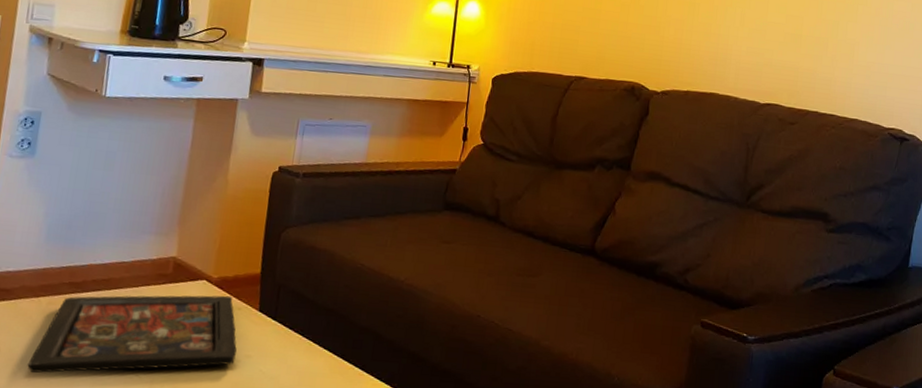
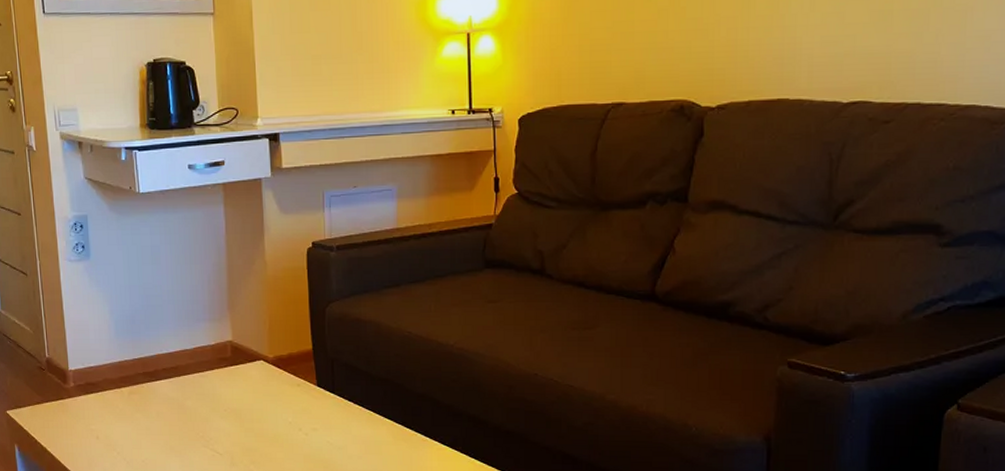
decorative tray: present [27,295,237,373] -> none [123,373,303,455]

